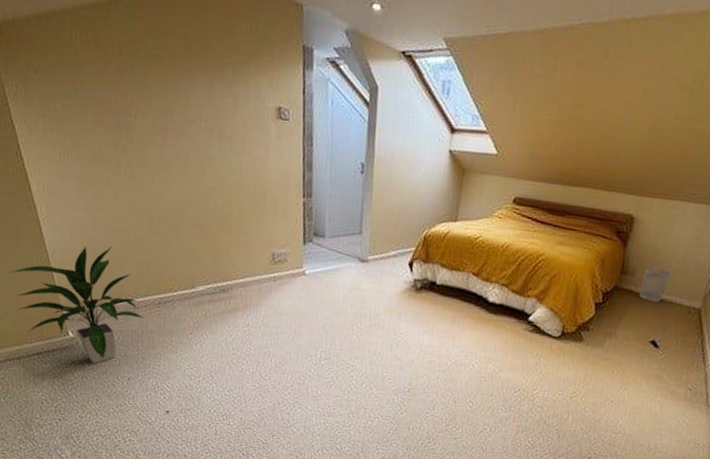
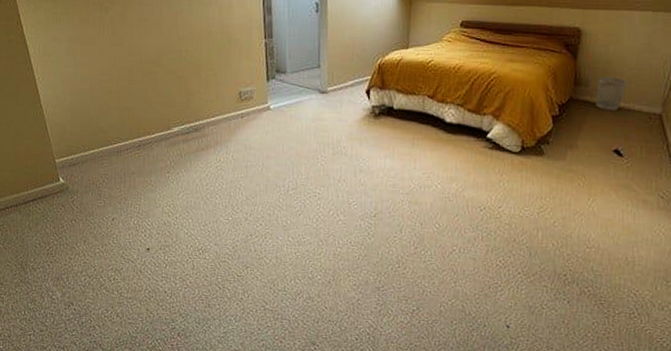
indoor plant: present [10,246,144,364] -> none [10,96,126,206]

